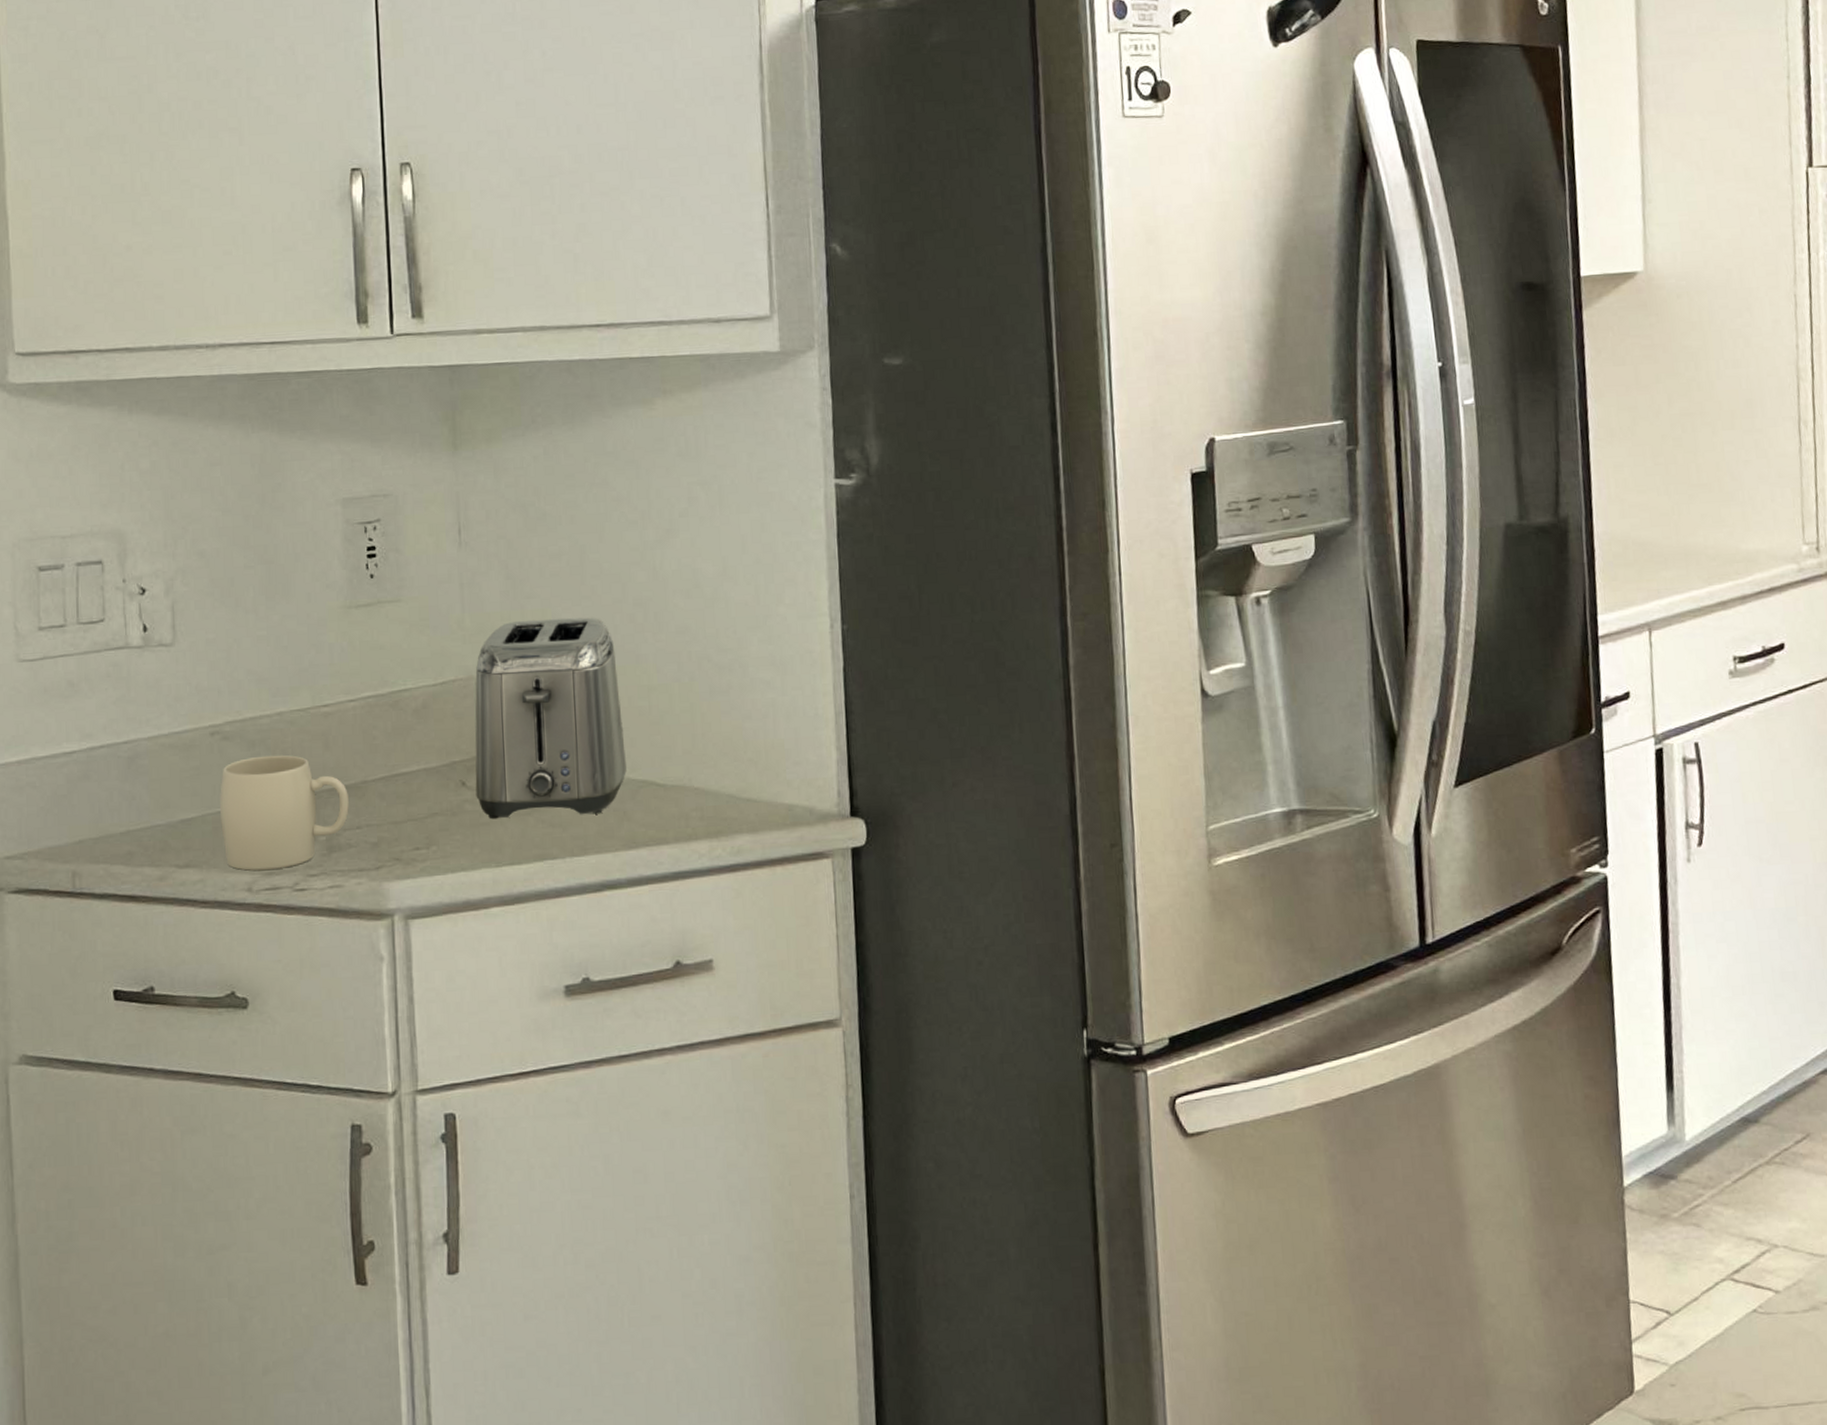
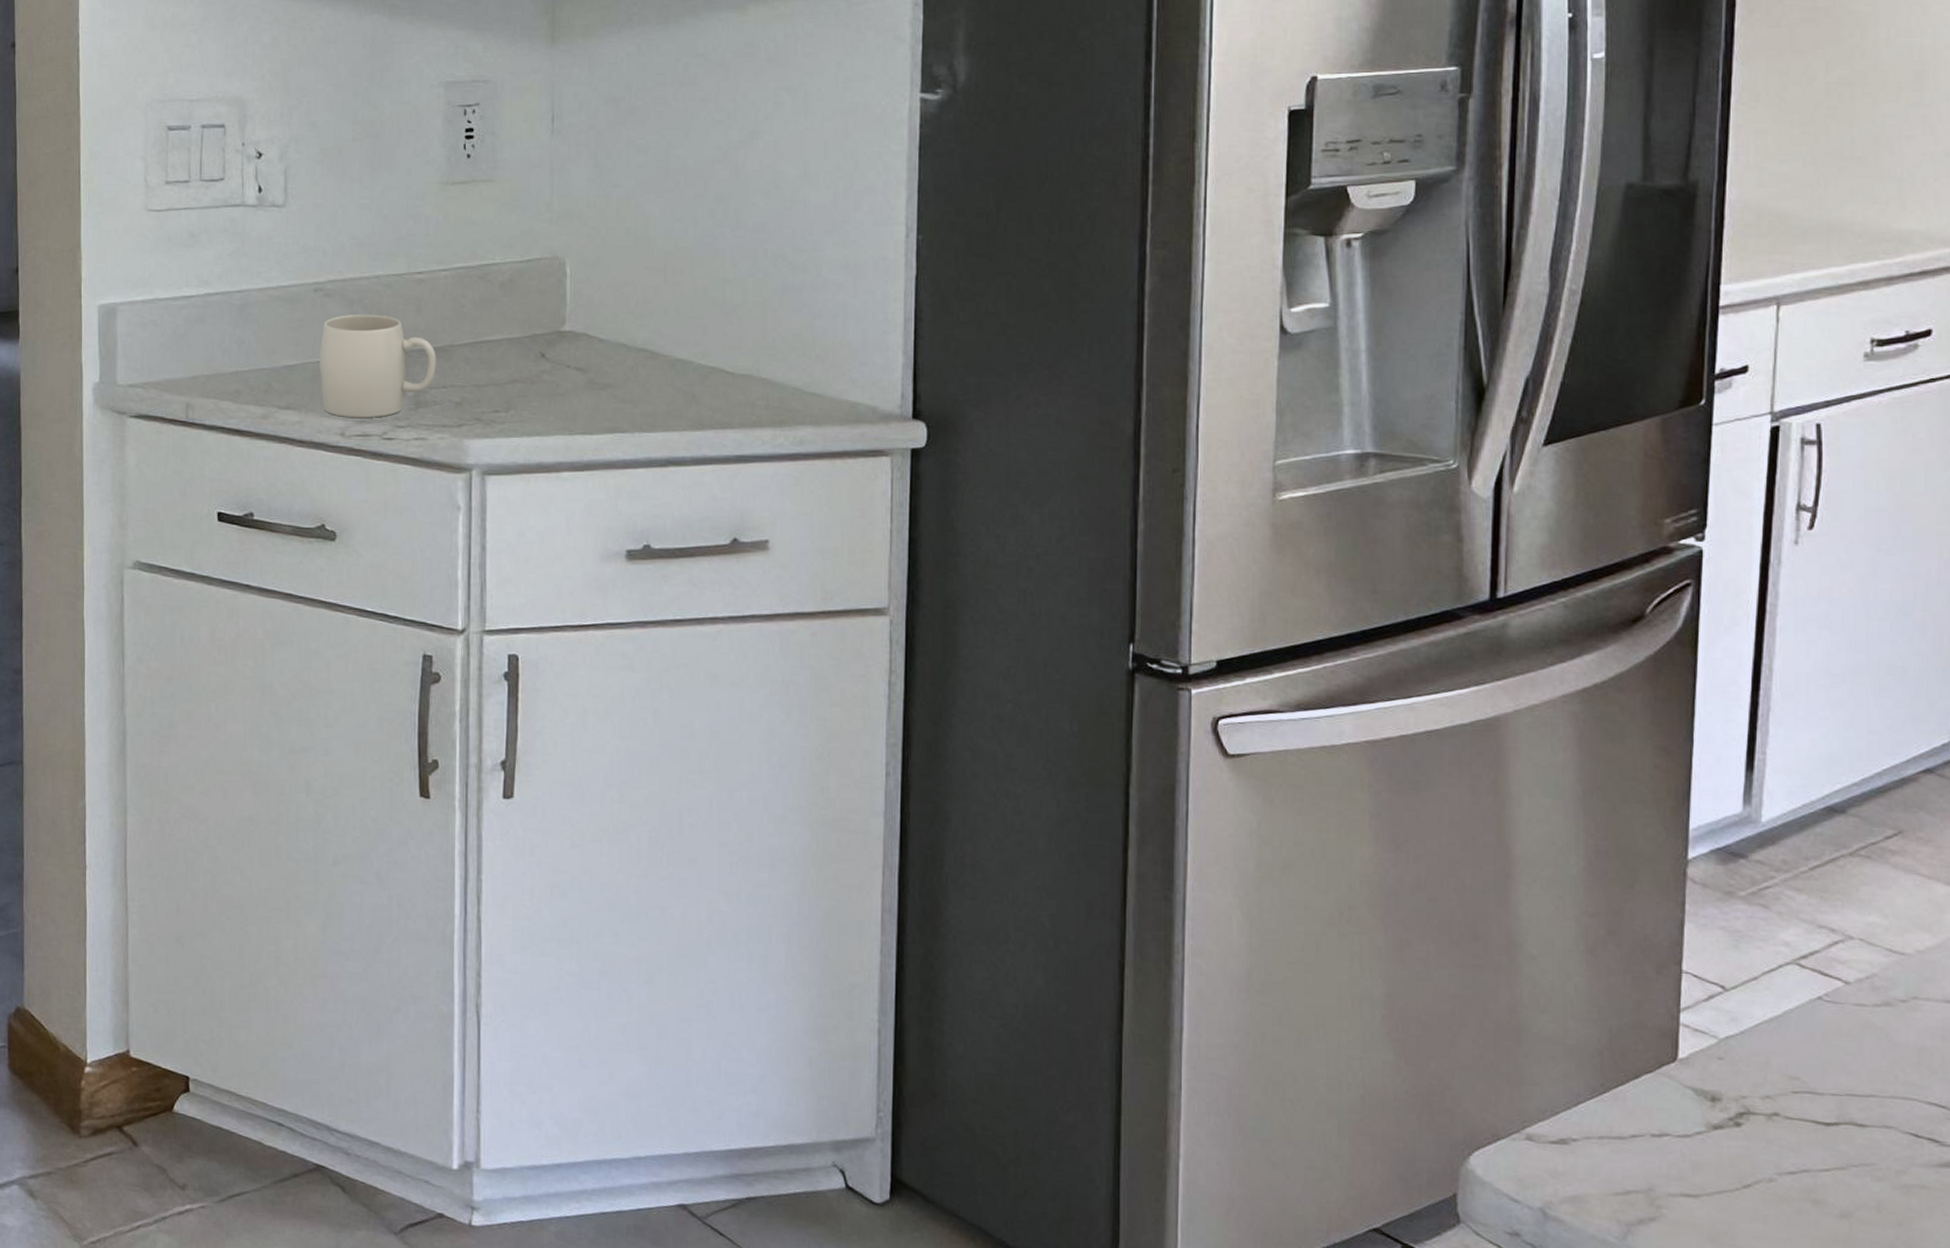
toaster: present [475,617,626,820] -> none [554,208,698,395]

